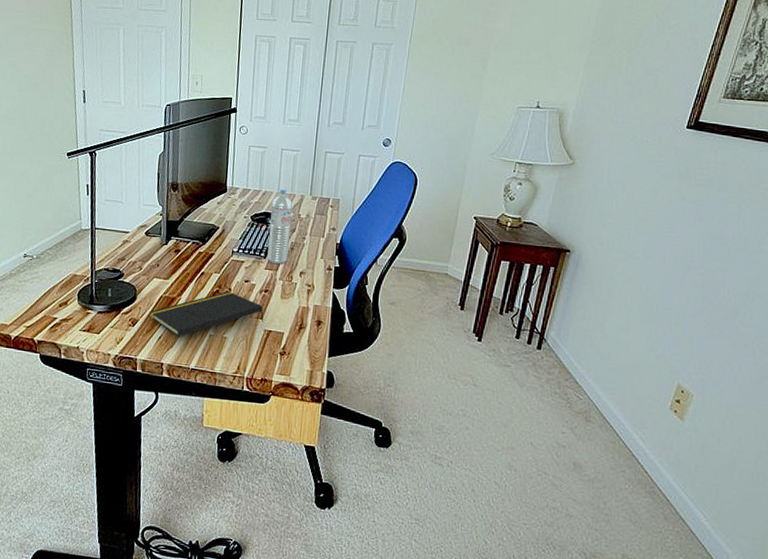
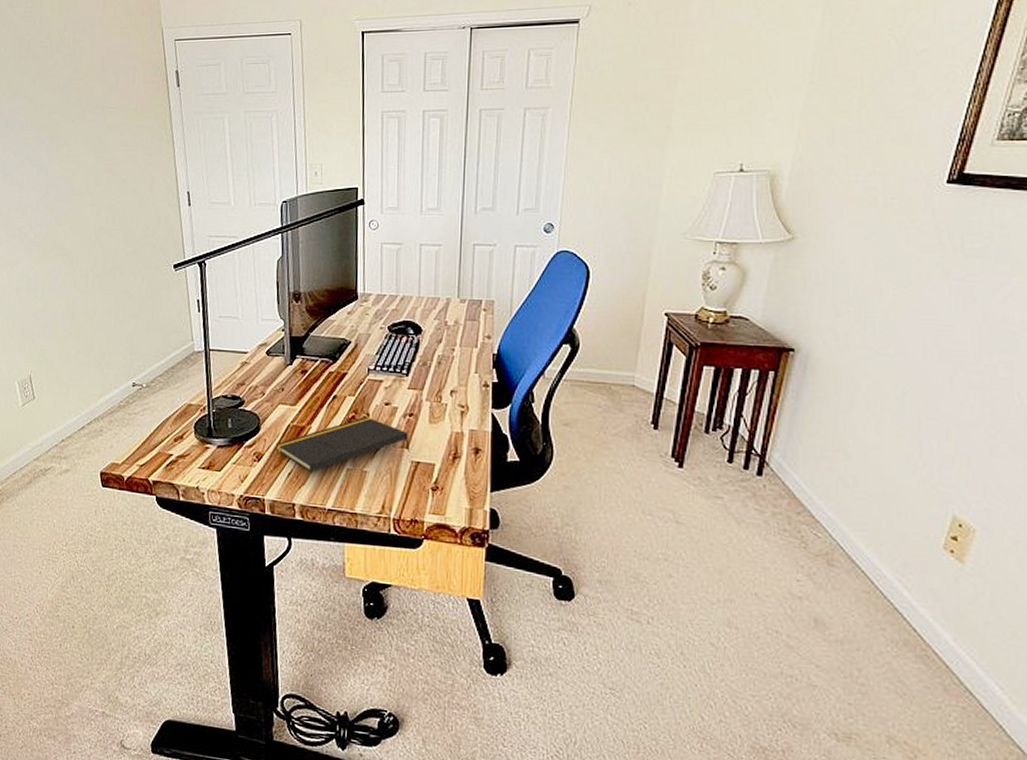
water bottle: present [267,189,293,264] -> none [410,293,437,382]

